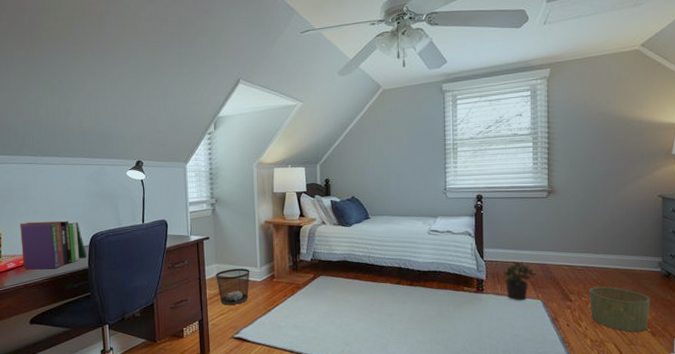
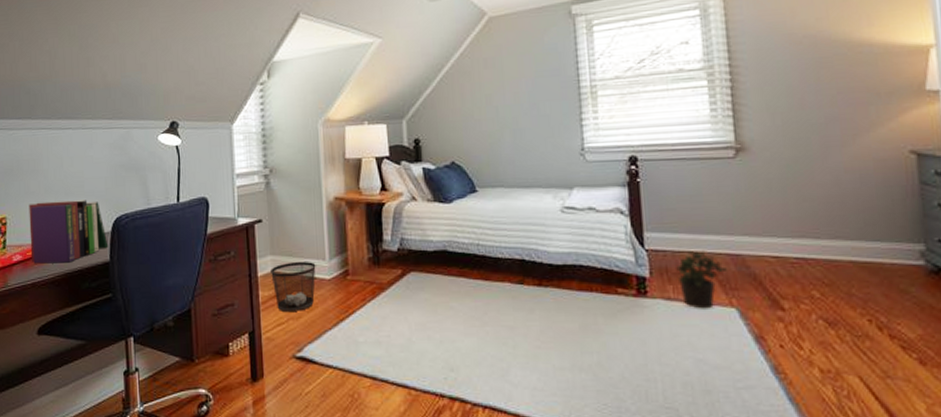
basket: present [589,284,651,332] -> none [811,285,913,359]

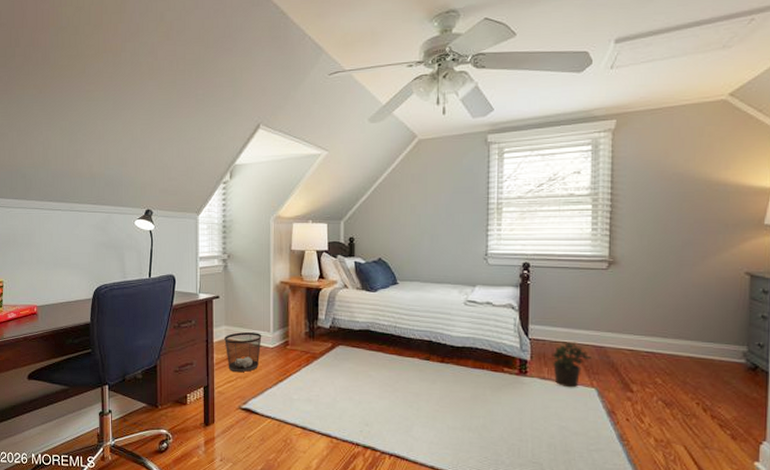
books: present [29,200,109,264] -> none [22,270,90,322]

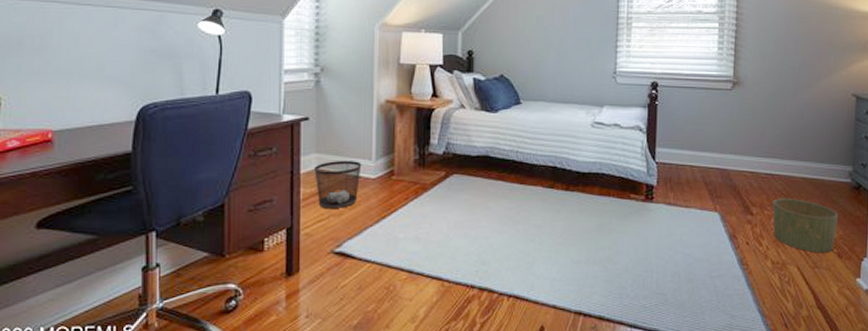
potted plant: present [552,342,591,388] -> none [678,165,715,213]
basket: none [655,374,732,434] -> present [772,196,839,253]

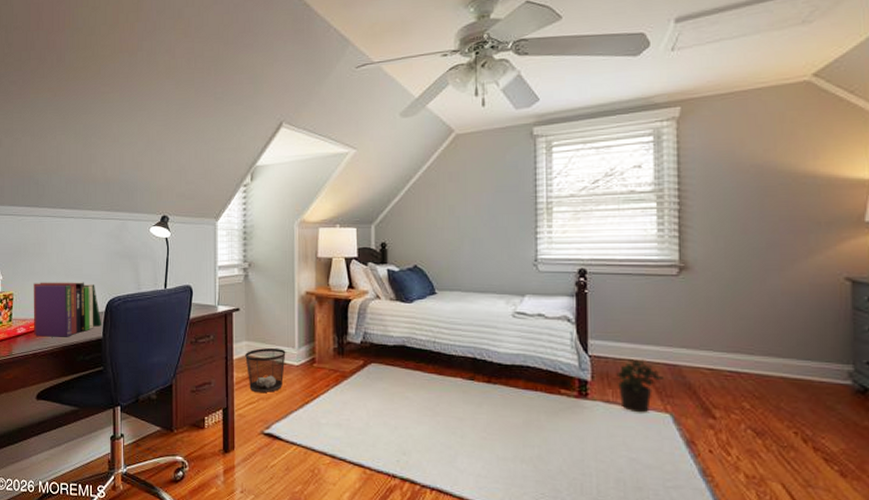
books: none [31,83,131,152] -> present [33,282,102,337]
potted plant: none [678,165,715,213] -> present [616,359,664,413]
basket: present [772,196,839,253] -> none [742,398,838,470]

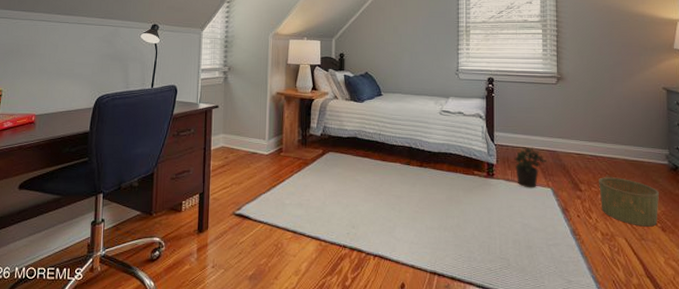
books: present [33,282,102,337] -> none [20,80,90,131]
waste bin: present [245,347,286,393] -> none [221,139,258,179]
basket: none [742,398,838,470] -> present [599,175,660,227]

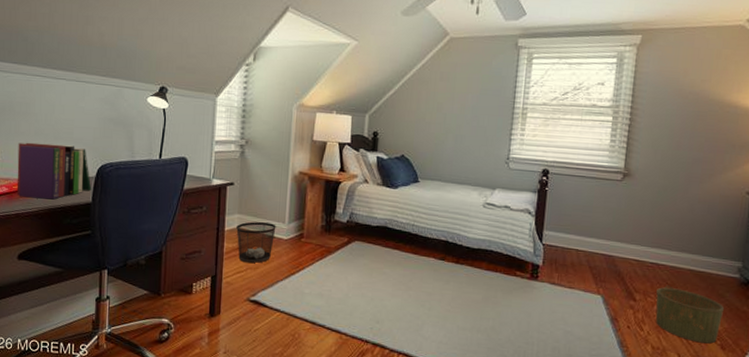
books: none [20,80,90,131] -> present [17,142,92,200]
waste bin: none [221,139,258,179] -> present [236,221,276,264]
potted plant: present [514,147,547,188] -> none [563,249,600,294]

